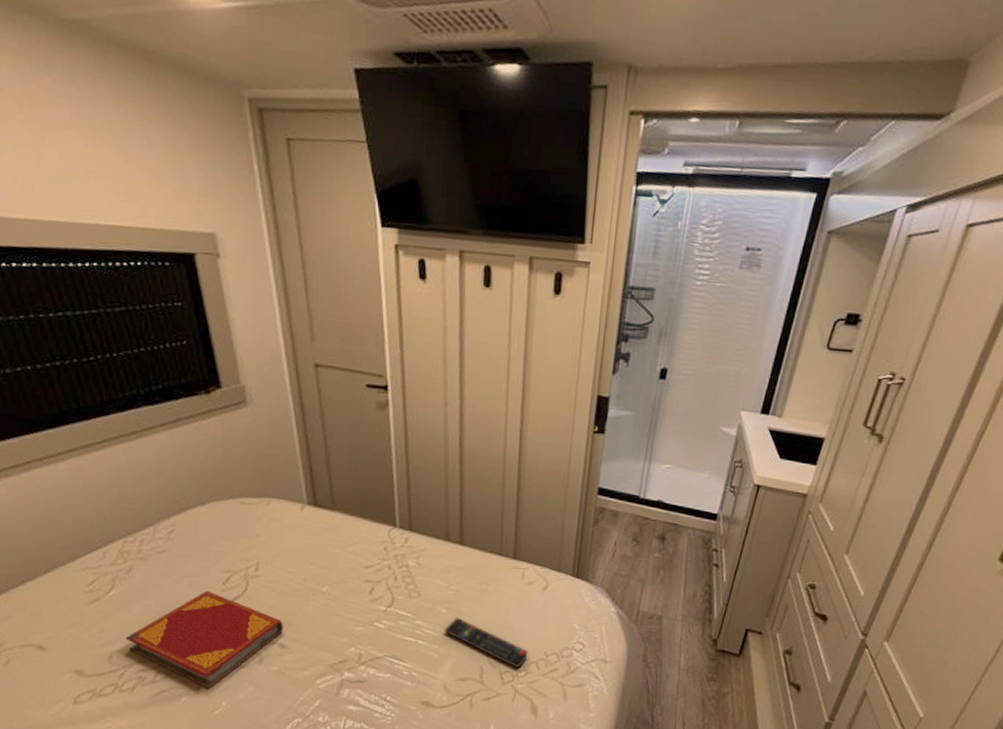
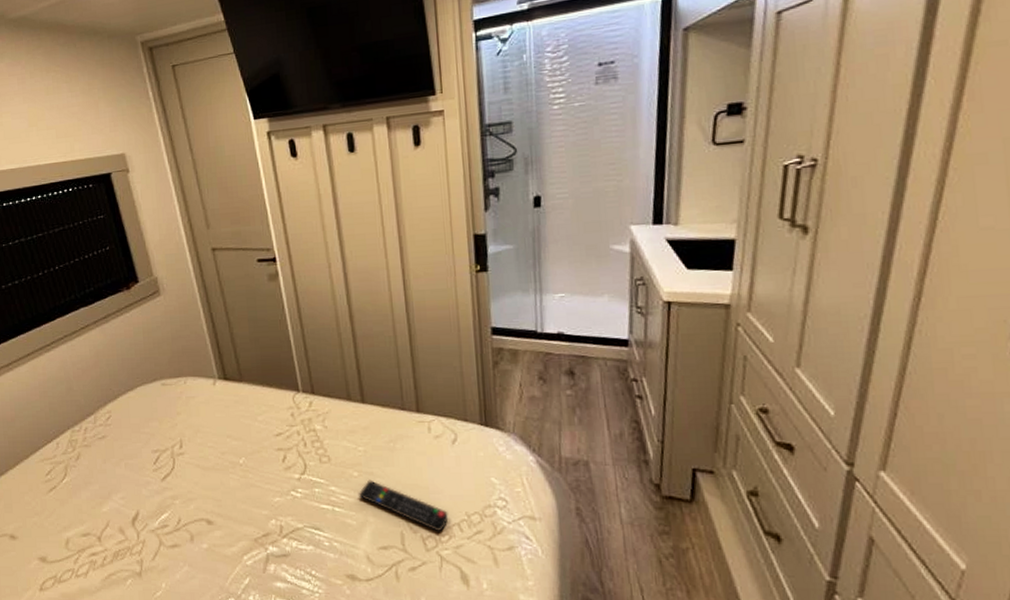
hardback book: present [125,590,283,689] -> none [78,471,209,570]

